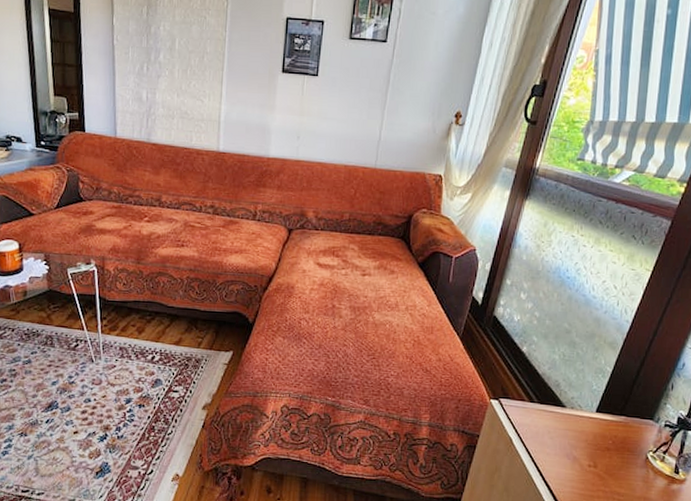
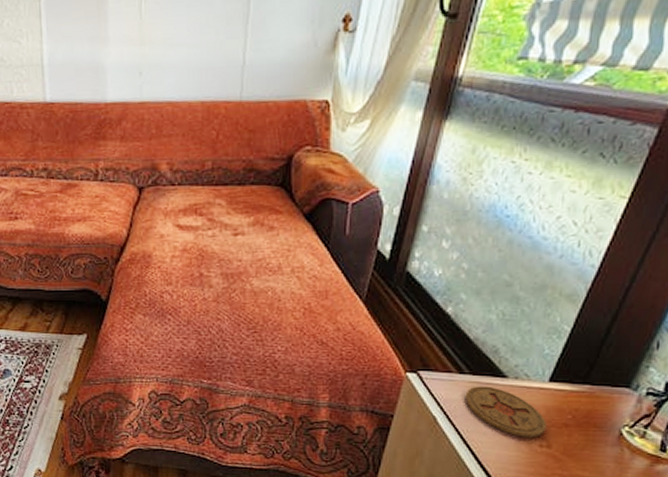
coaster: none [534,413,594,459] -> present [465,386,547,438]

